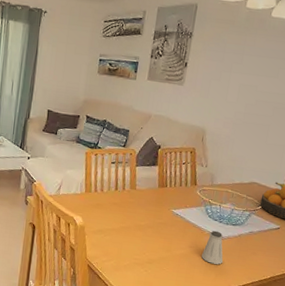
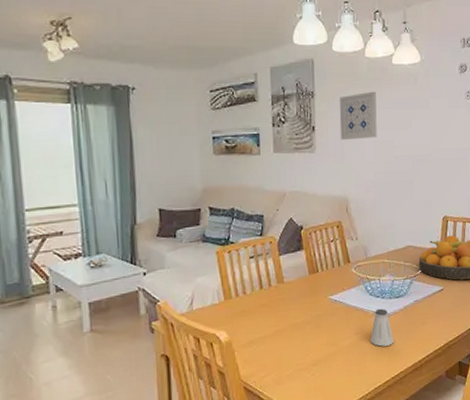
wall art: none [208,39,250,81] -> present [339,91,377,141]

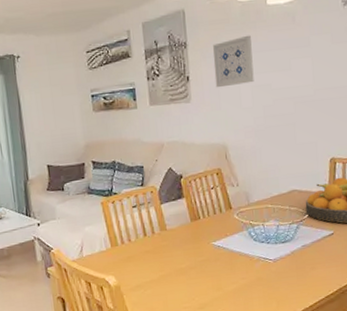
saltshaker: present [370,308,394,347] -> none [256,253,282,292]

